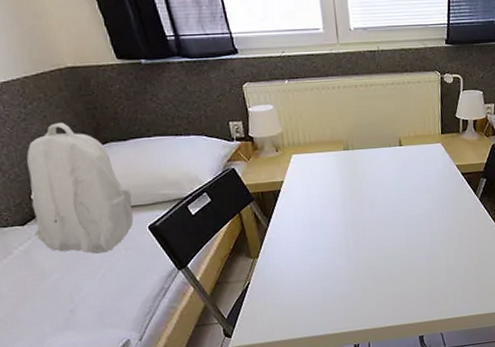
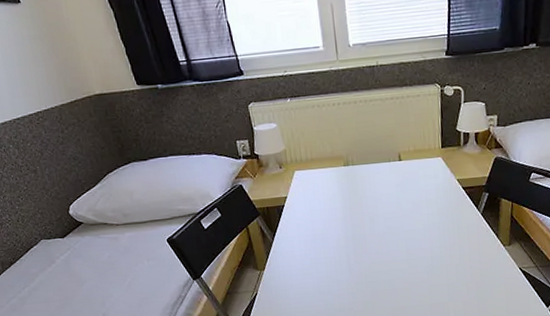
backpack: present [26,123,134,254] -> none [64,145,154,264]

